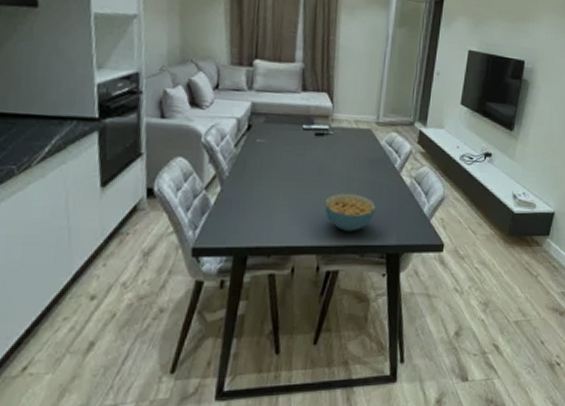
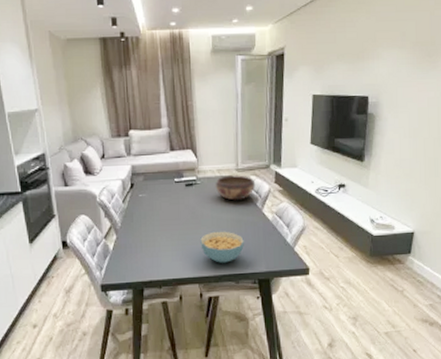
decorative bowl: none [350,128,396,160] -> present [215,175,256,201]

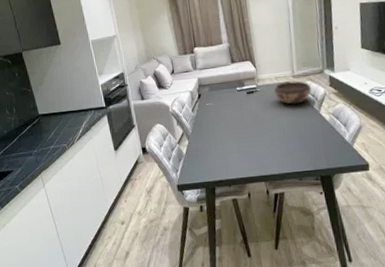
cereal bowl: present [200,231,245,263] -> none [263,132,305,162]

